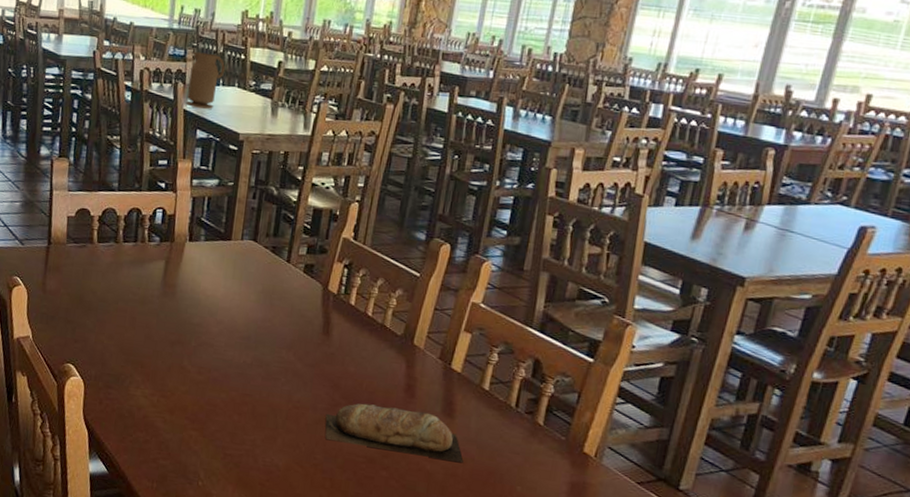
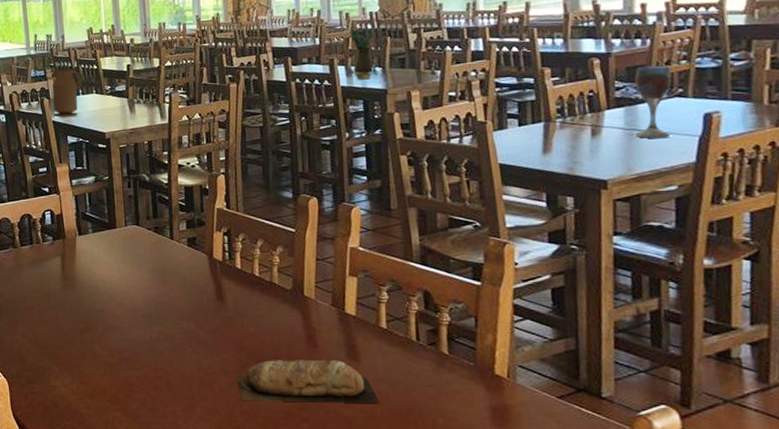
vase: none [521,65,551,127] -> present [349,27,374,80]
cup: none [786,166,843,245] -> present [634,65,673,139]

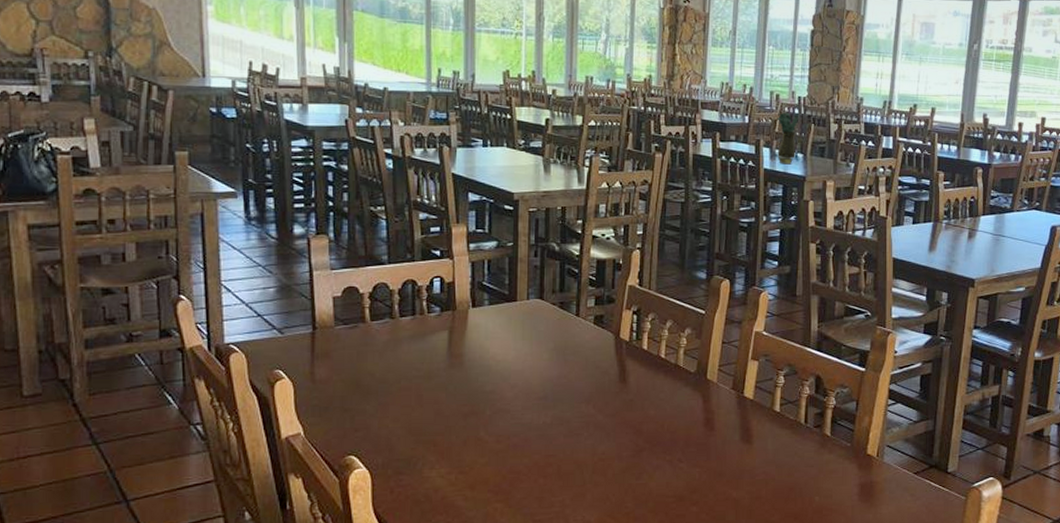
water jug: present [52,69,82,118] -> none [453,114,492,171]
bread loaf: present [237,359,379,404] -> none [632,442,765,487]
cup: present [634,65,673,139] -> none [1000,180,1033,245]

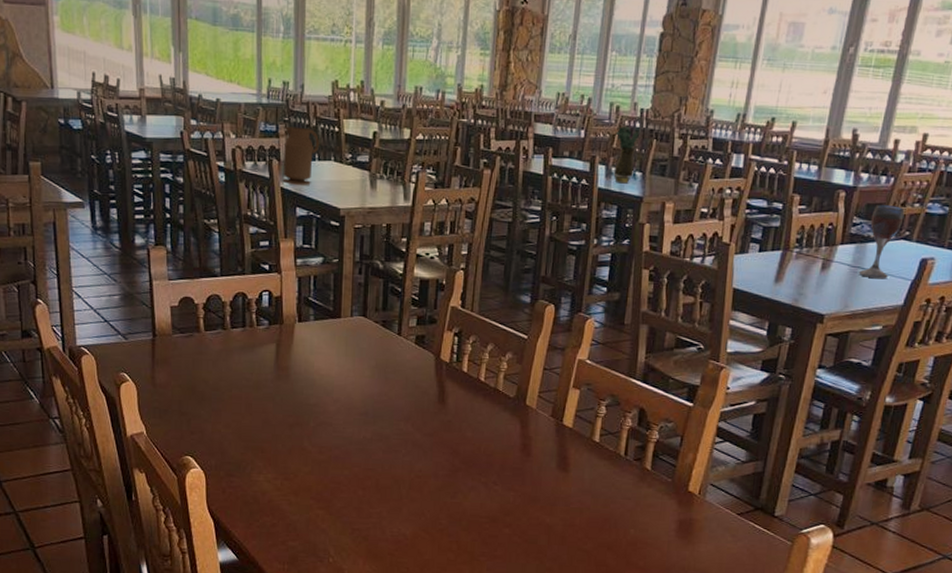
water jug: none [453,114,492,171] -> present [282,126,320,185]
cup: none [1000,180,1033,245] -> present [858,205,905,279]

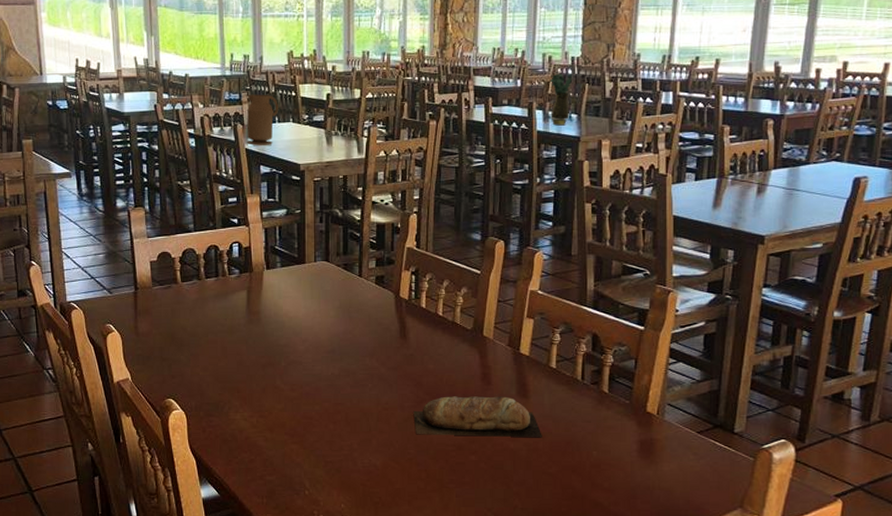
bread loaf: none [447,466,580,514] -> present [413,396,542,438]
cup: present [858,205,905,279] -> none [794,130,833,200]

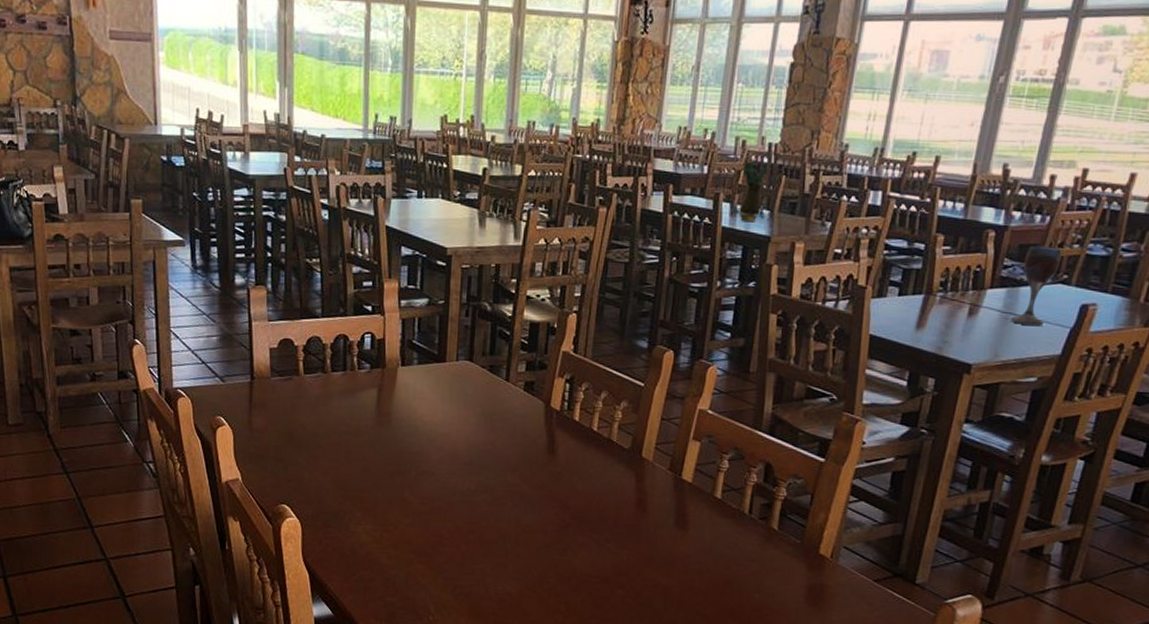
water jug: present [246,94,279,146] -> none [387,163,428,224]
bread loaf: present [413,396,542,438] -> none [556,522,700,575]
cup: none [794,130,833,200] -> present [1010,246,1063,327]

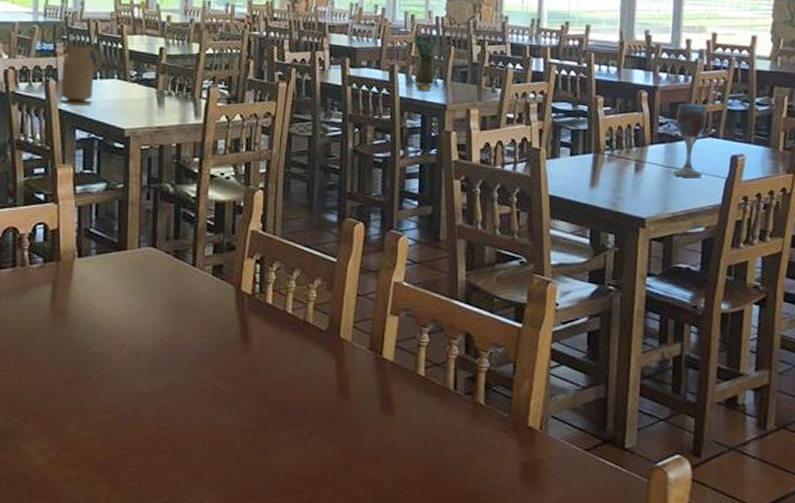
water jug: none [387,163,428,224] -> present [60,45,102,106]

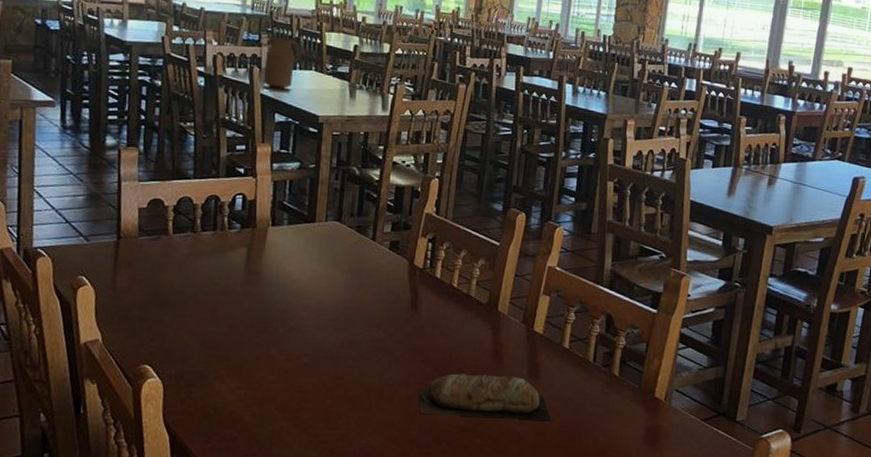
bread loaf: none [256,412,410,466] -> present [418,373,551,421]
vase: present [412,31,436,92] -> none [580,46,603,102]
cup: present [672,103,708,179] -> none [800,128,837,195]

